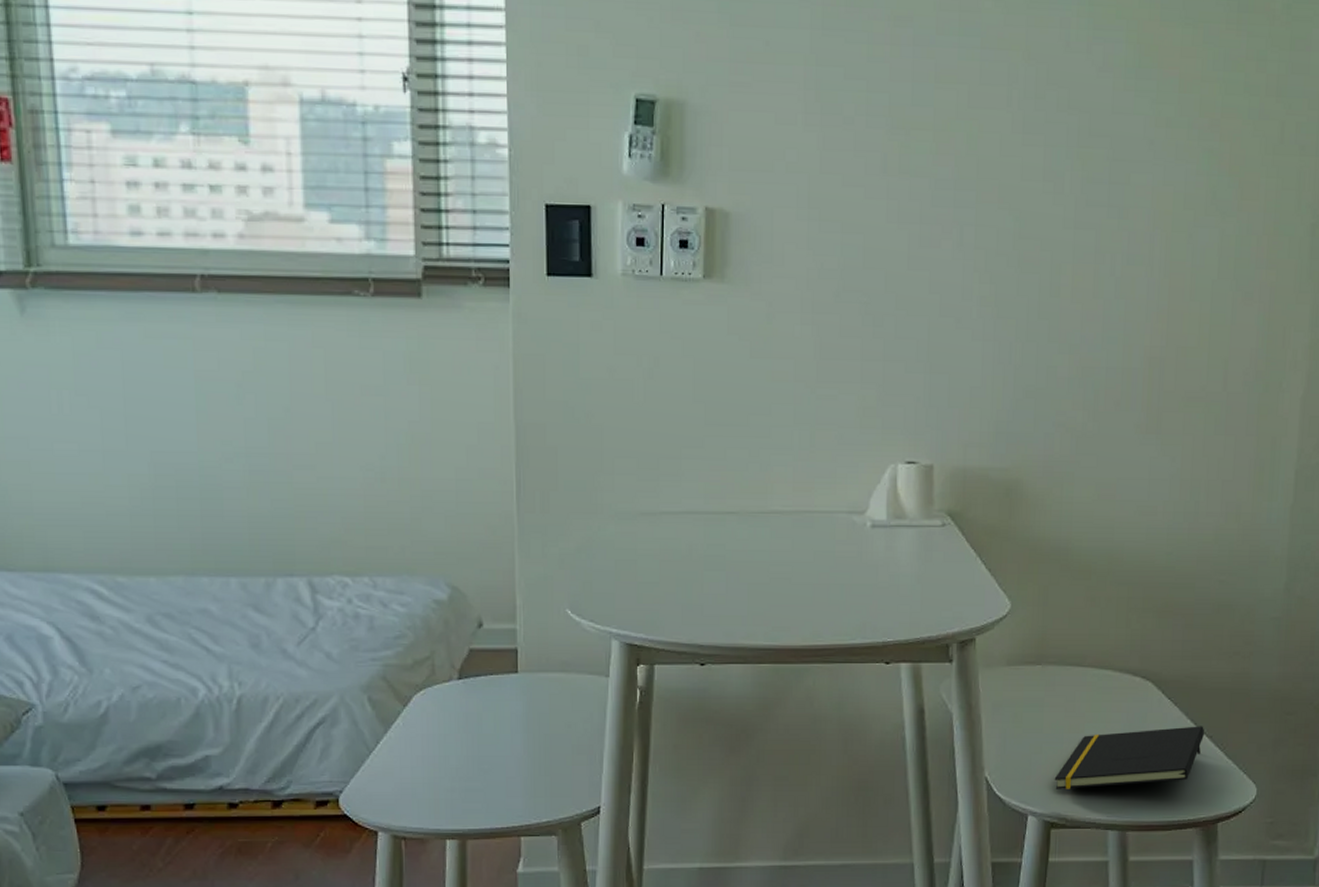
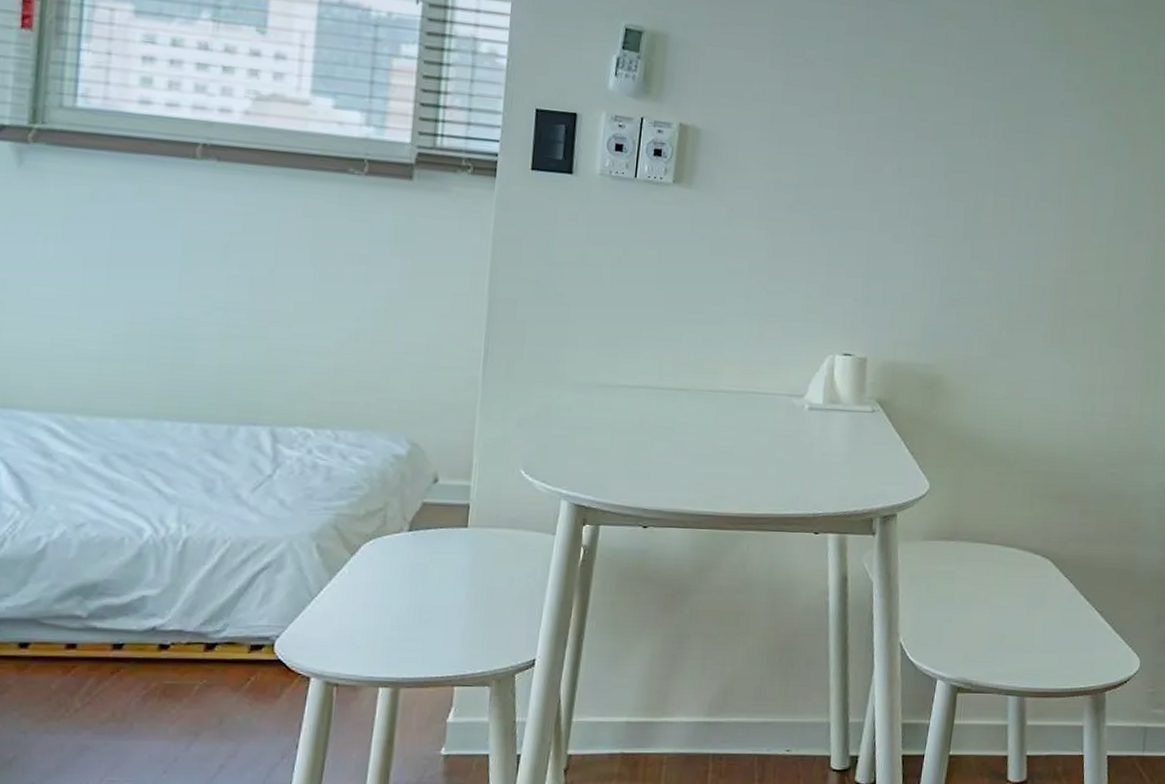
notepad: present [1054,726,1205,789] -> none [962,602,1096,656]

